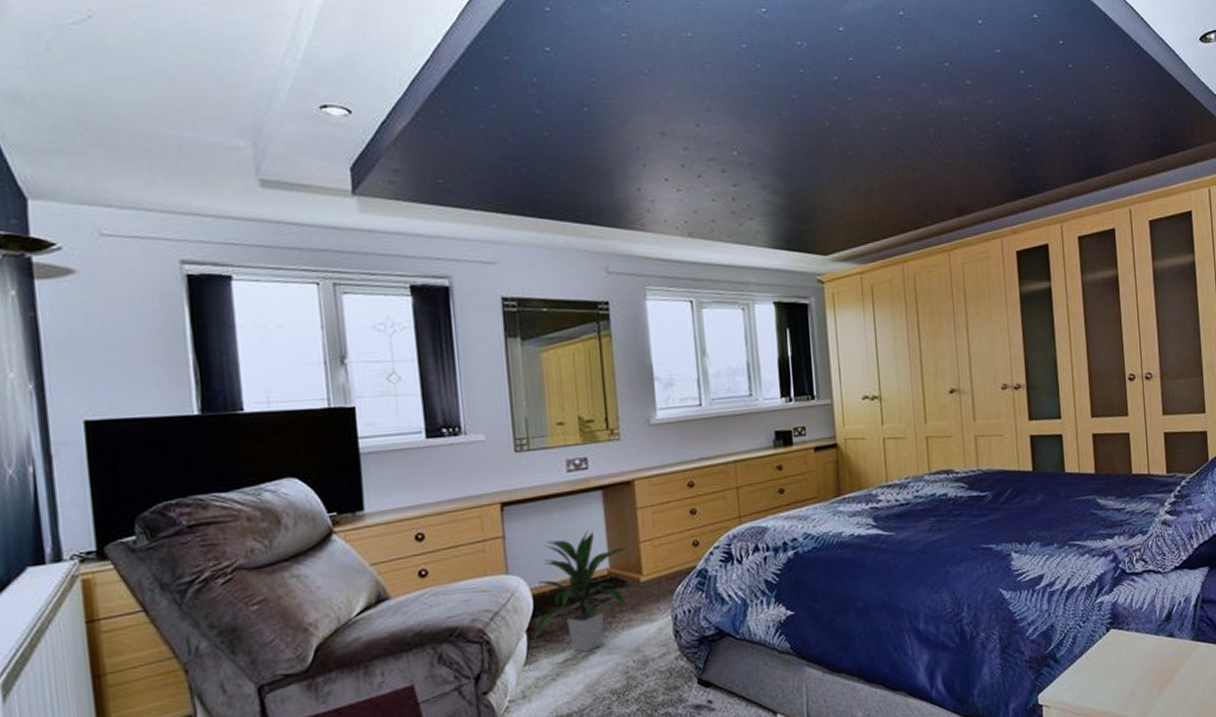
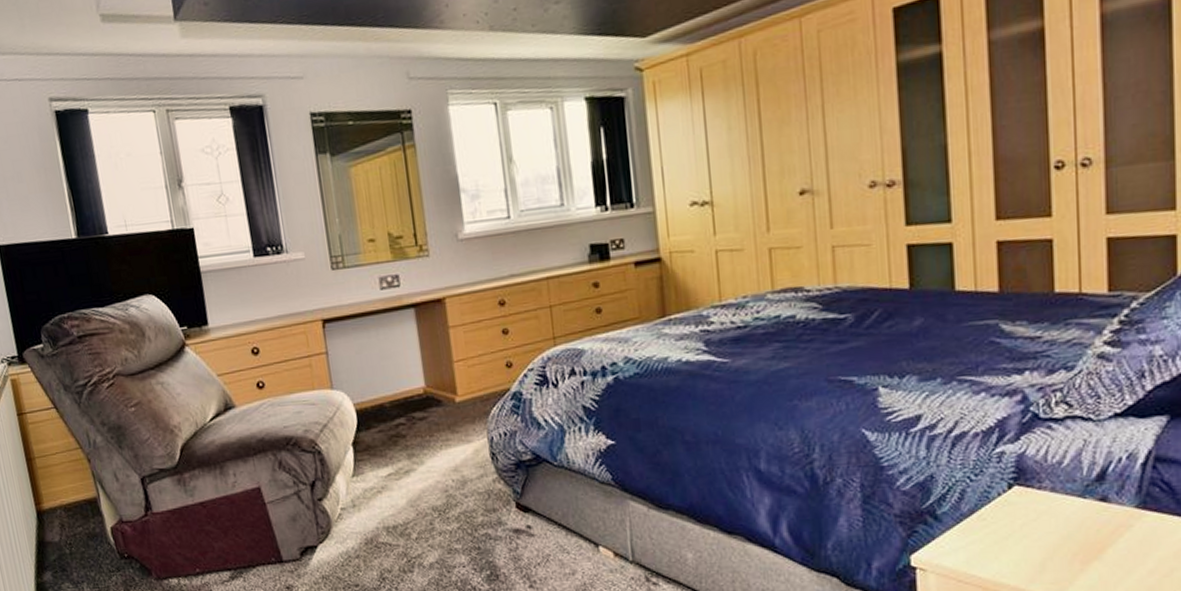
indoor plant: present [533,529,632,653] -> none [358,347,446,468]

